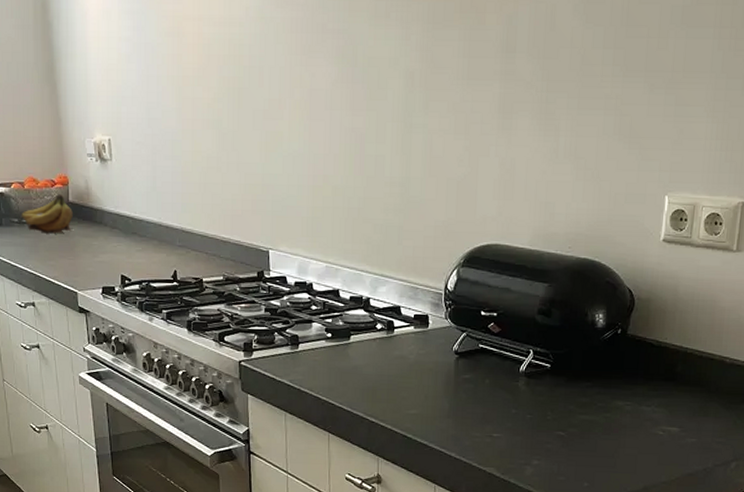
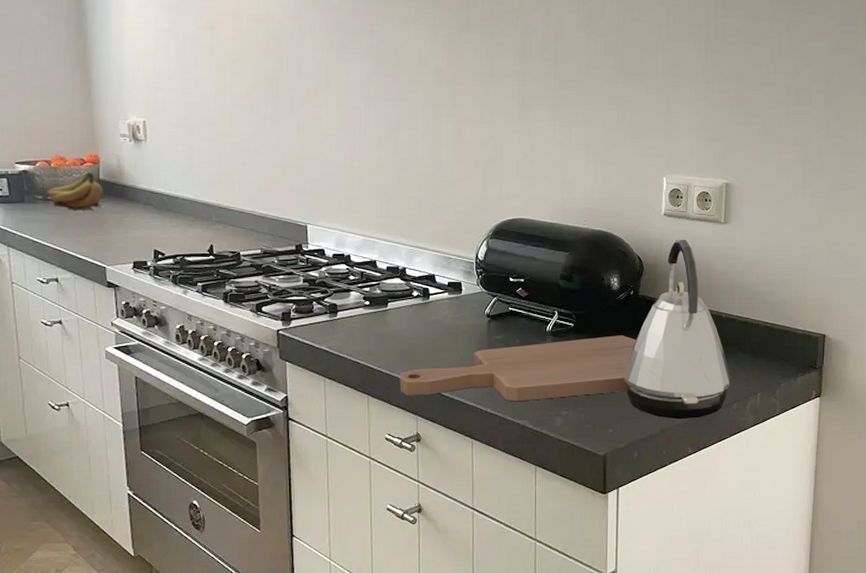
cutting board: none [361,379,622,448] -> present [399,335,637,402]
kettle: none [603,269,732,477] -> present [623,239,732,420]

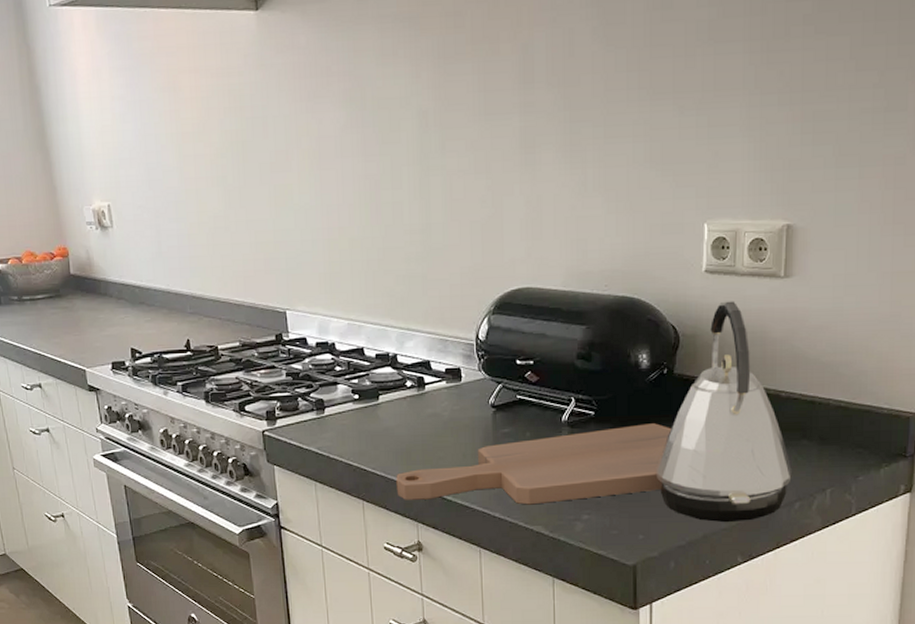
fruit: present [45,172,105,211] -> none [20,267,76,310]

